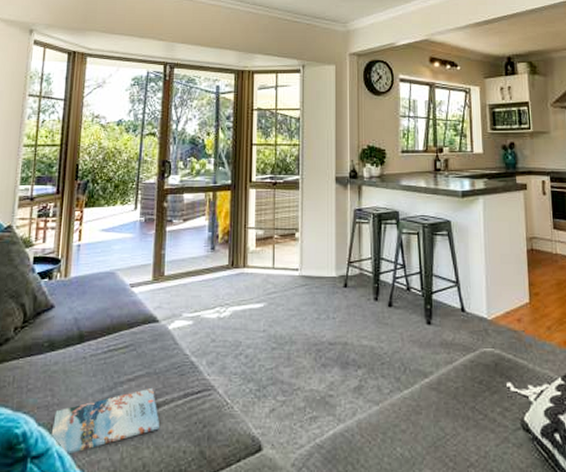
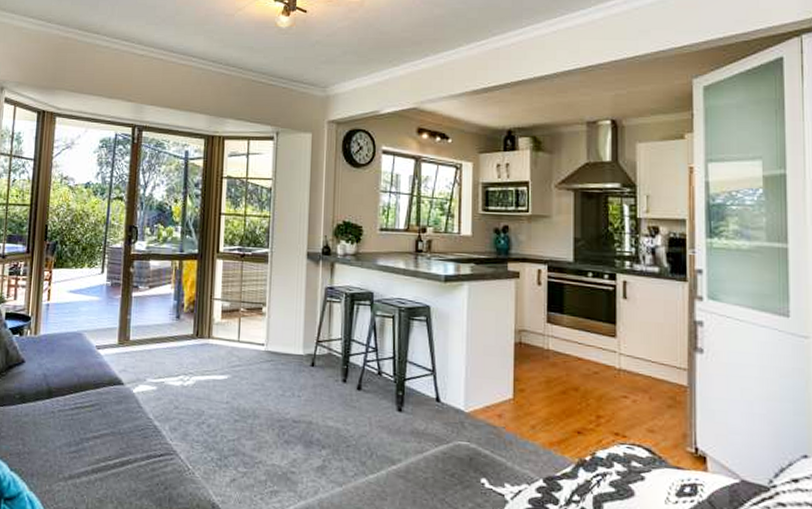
magazine: present [51,387,160,455] -> none [22,446,124,500]

